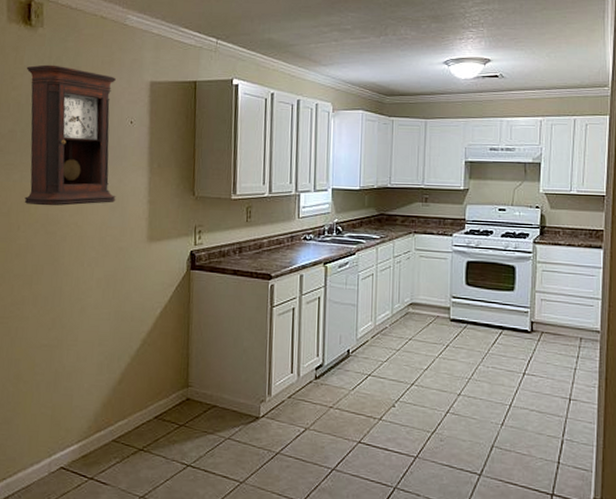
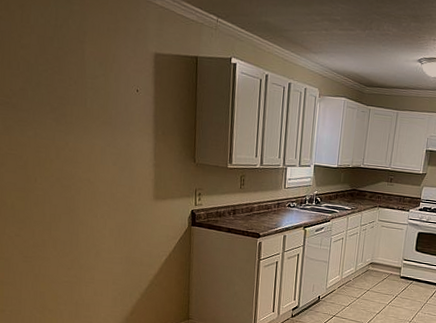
pendulum clock: present [24,64,116,206] -> none [33,25,125,164]

